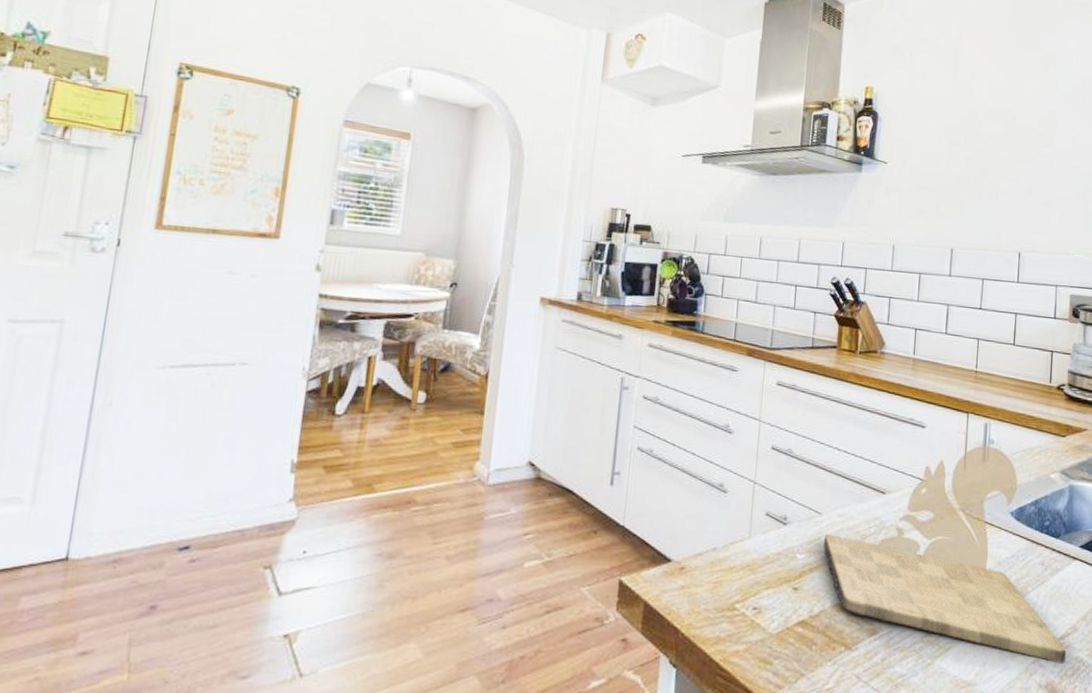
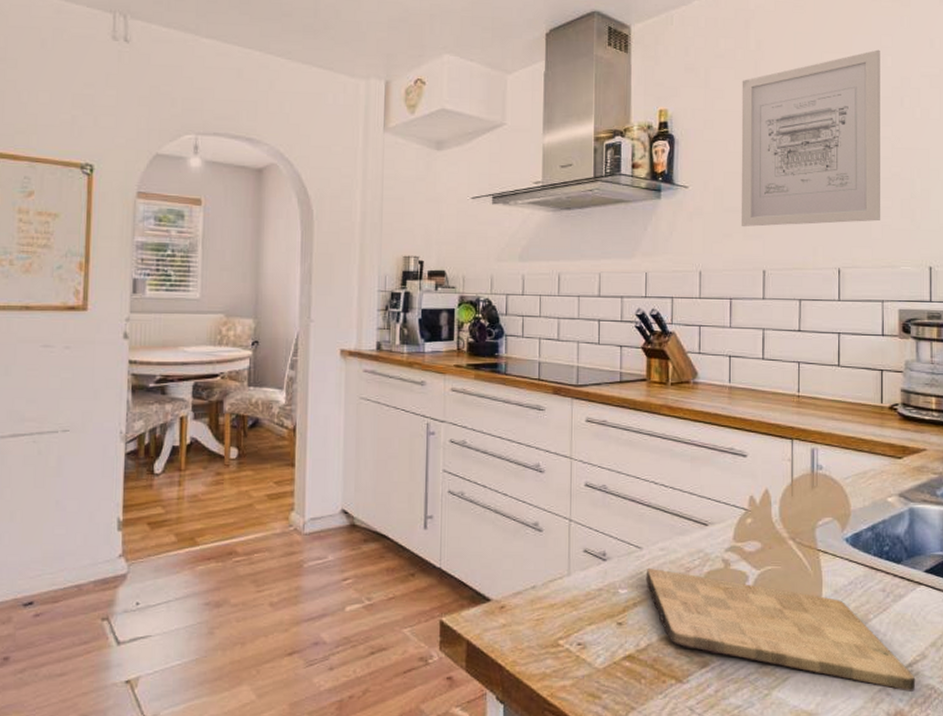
wall art: none [933,50,1067,210] -> present [741,49,880,227]

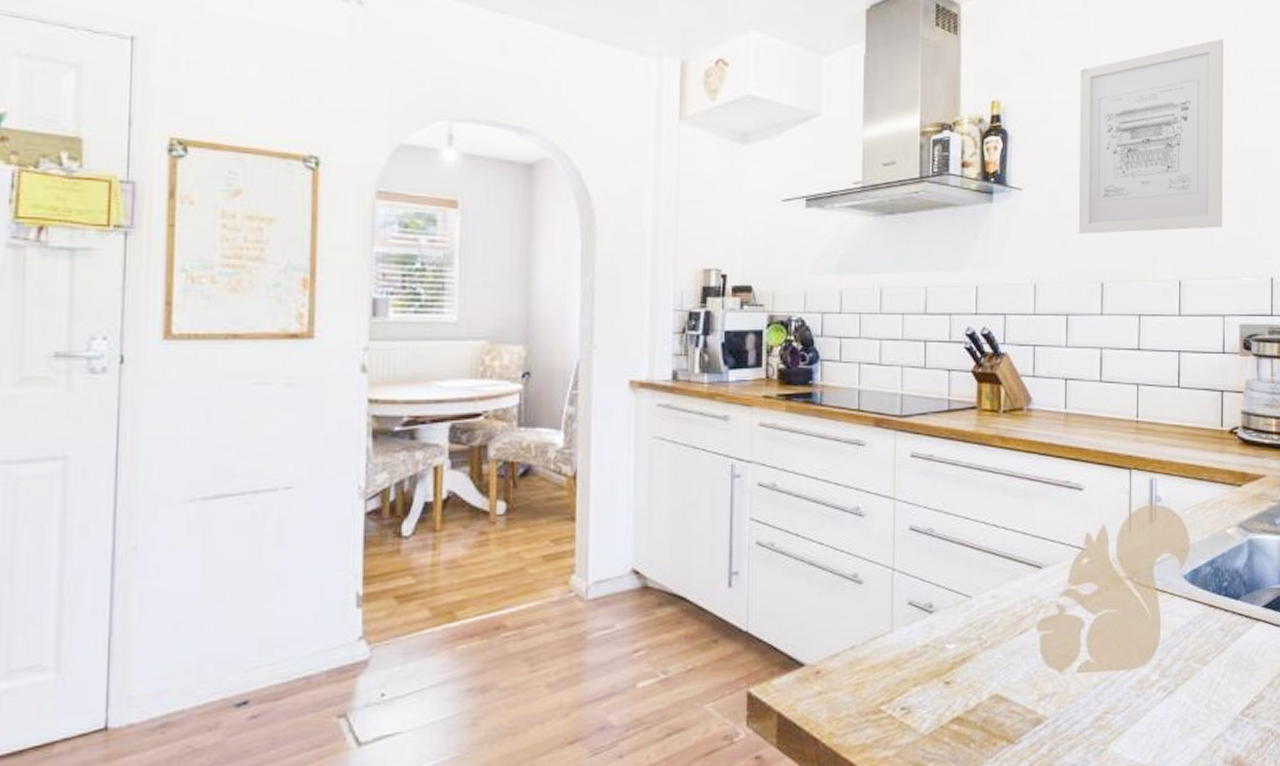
cutting board: present [646,569,916,692] -> none [975,619,1253,736]

